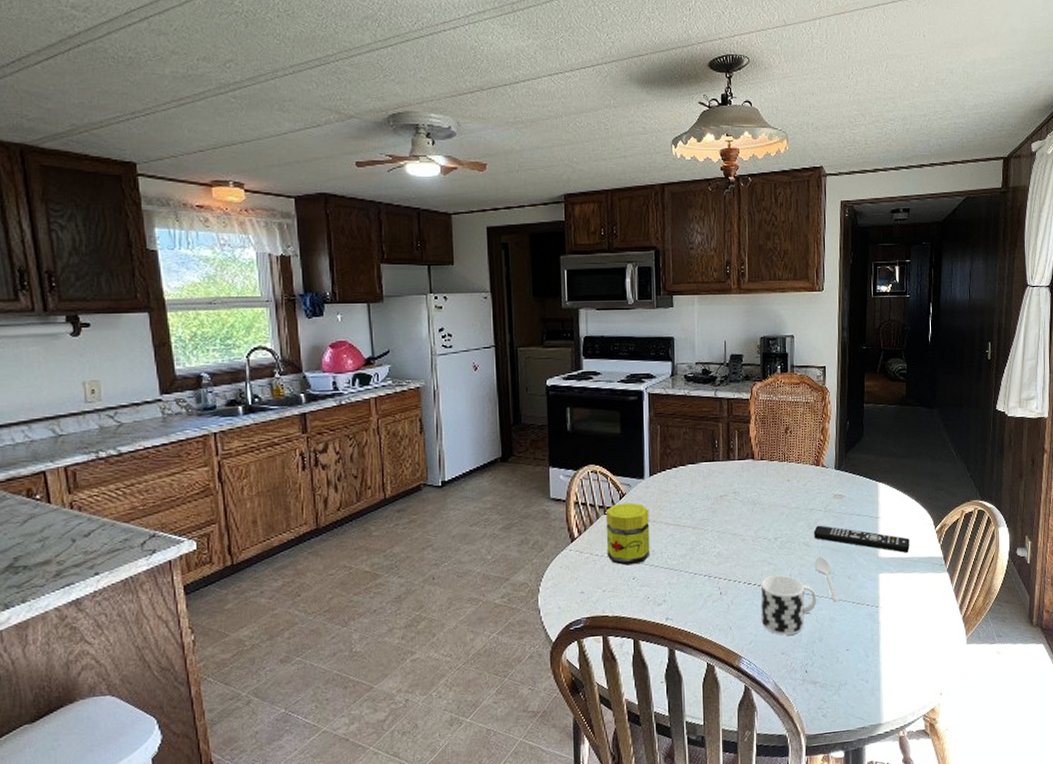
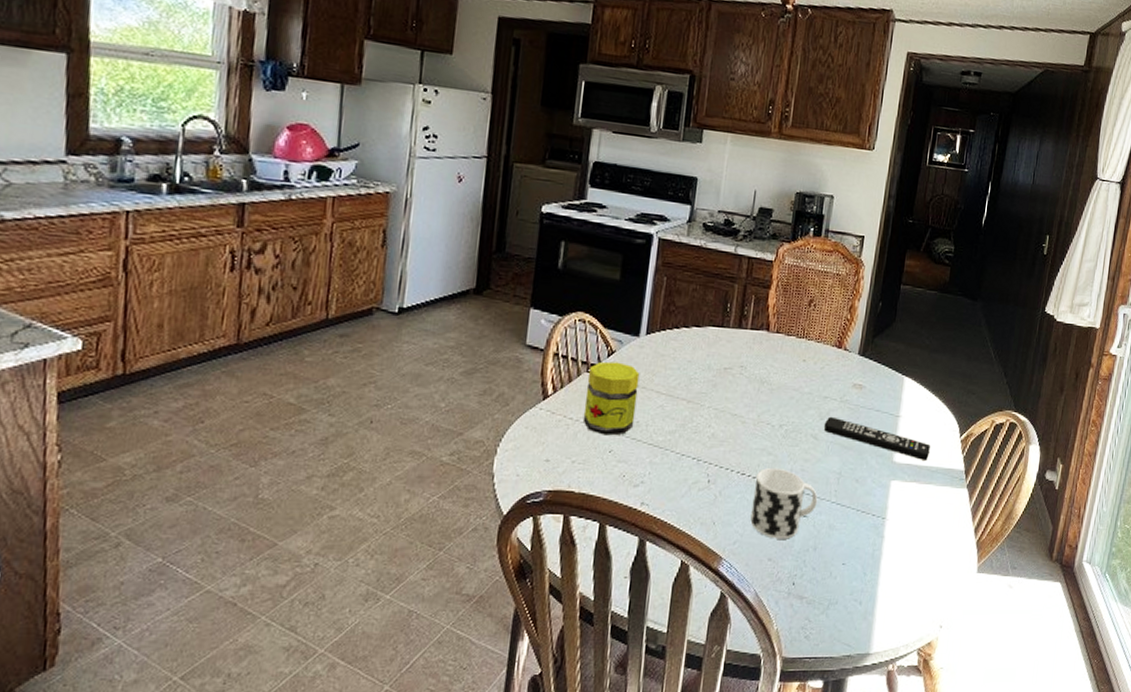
spoon: present [815,557,839,603] -> none [820,453,842,508]

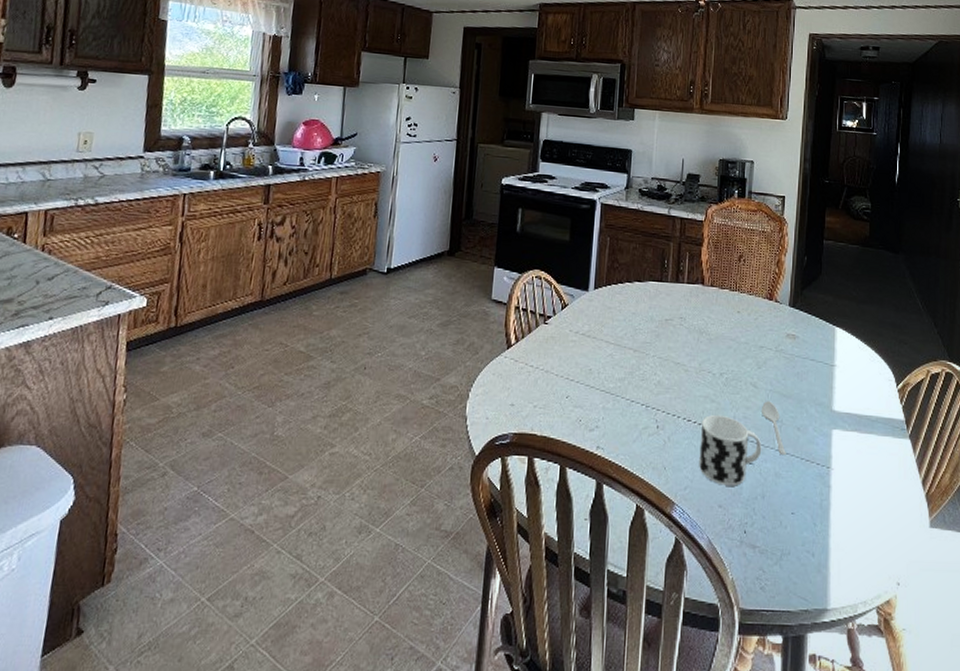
jar: present [583,361,640,436] -> none [542,314,590,382]
spoon: none [820,453,842,508] -> present [762,401,786,456]
remote control: present [823,416,930,462] -> none [762,365,868,411]

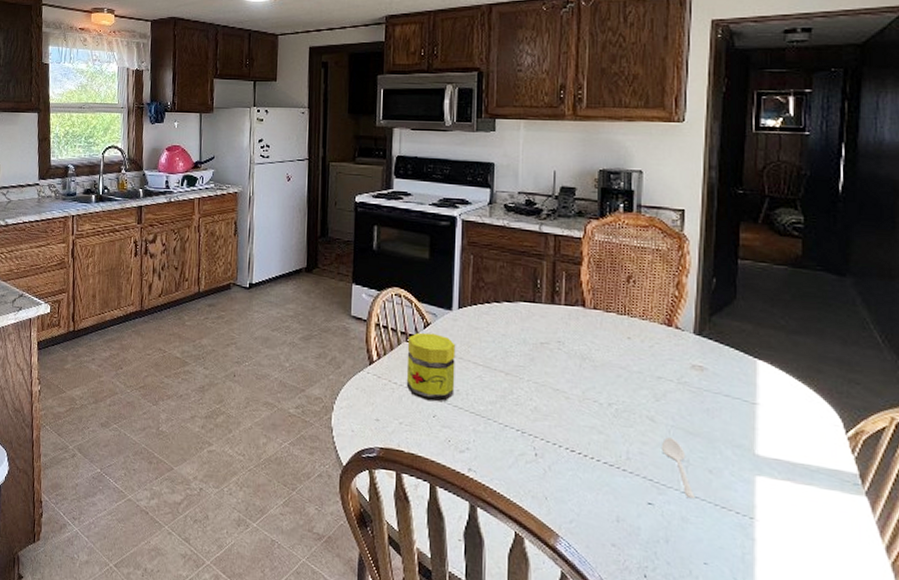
jar: none [542,314,590,382] -> present [406,332,456,402]
cup: present [699,414,762,486] -> none [586,447,664,526]

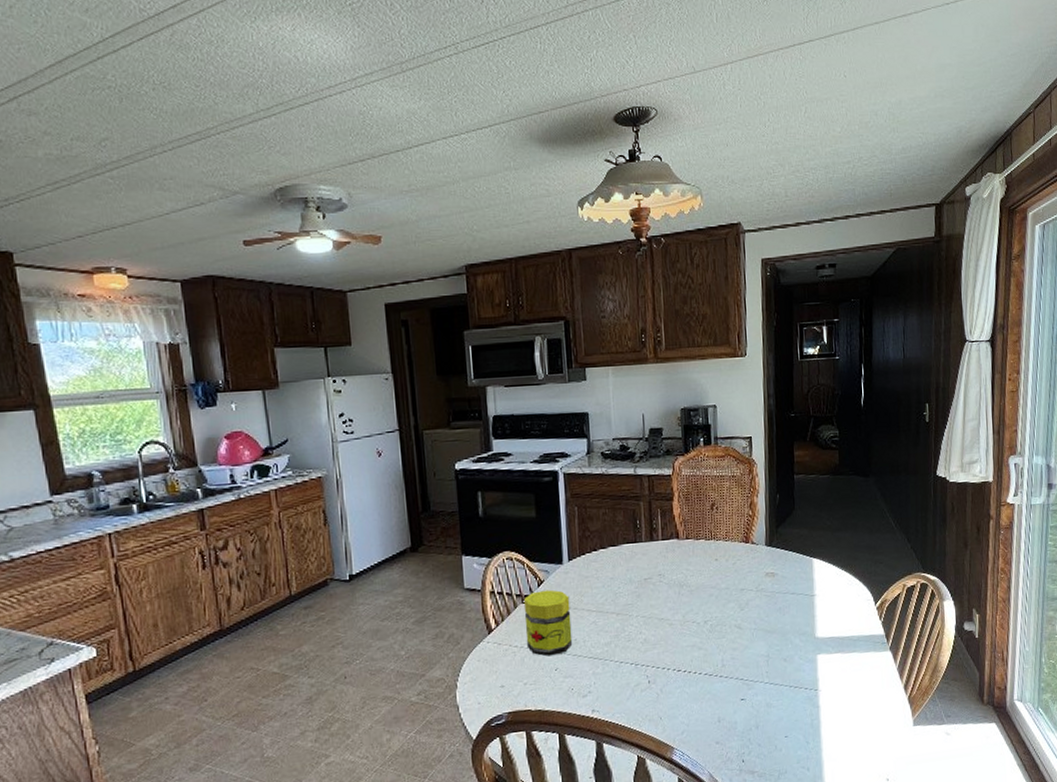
spoon: present [662,437,695,500] -> none [748,639,775,687]

